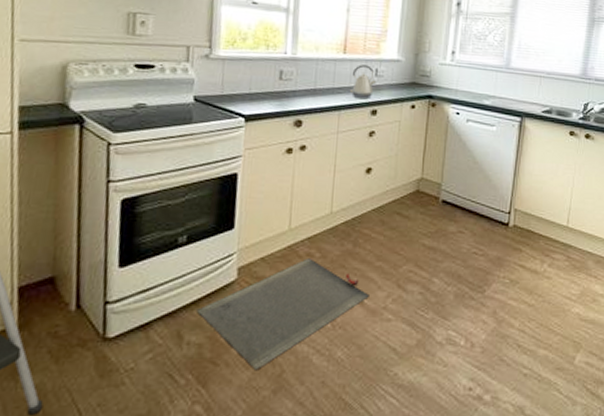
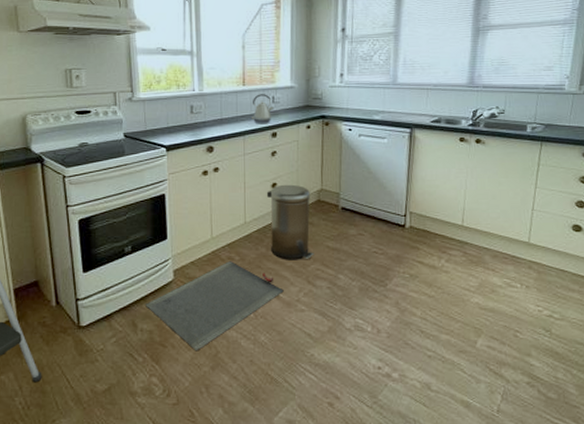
pedal bin: none [359,170,409,260] -> present [266,184,314,260]

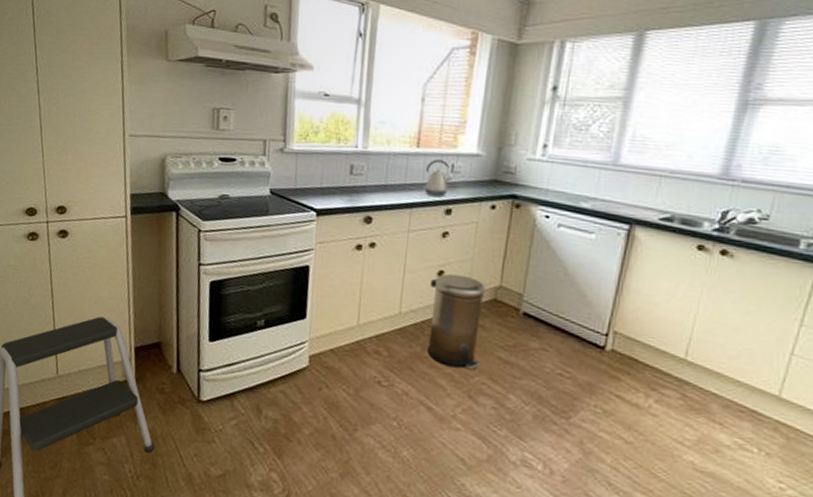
door mat: present [146,261,284,352] -> none [273,355,437,453]

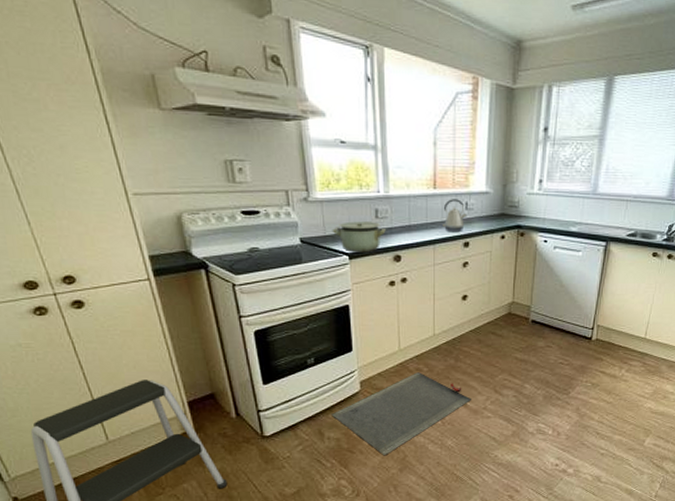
door mat: none [273,355,437,453] -> present [332,372,471,456]
saucepan: none [303,176,361,211] -> present [332,221,387,253]
pedal bin: present [427,273,485,370] -> none [456,297,502,371]

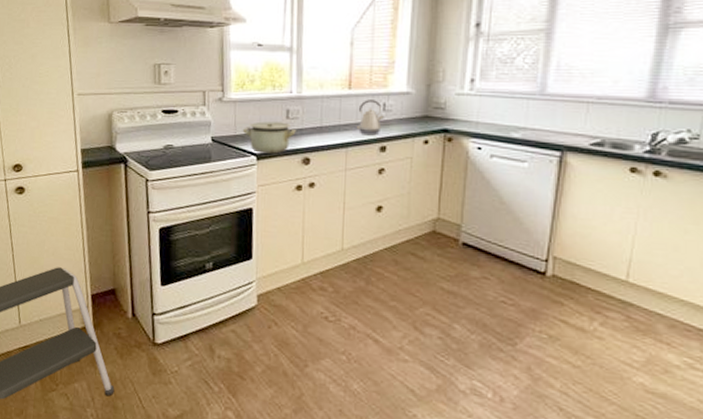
door mat: present [332,372,471,456] -> none [225,292,384,390]

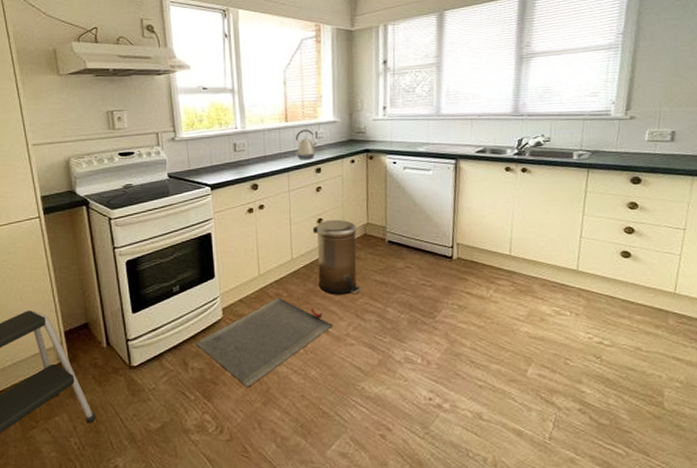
door mat: none [225,292,384,390] -> present [196,298,333,388]
saucepan: present [242,121,297,154] -> none [195,155,245,184]
pedal bin: none [369,208,424,302] -> present [312,219,362,295]

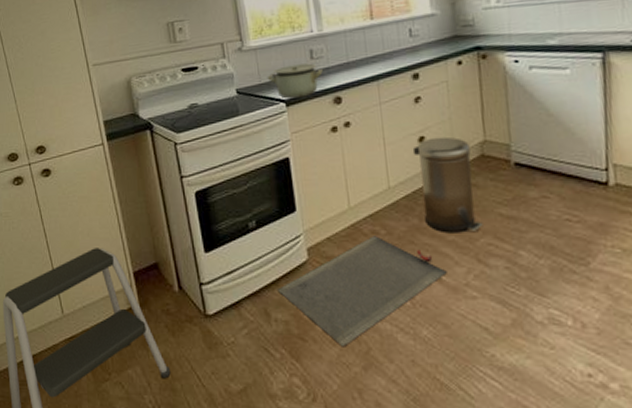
saucepan: none [195,155,245,184] -> present [267,63,324,99]
kettle: present [295,129,318,160] -> none [385,26,413,65]

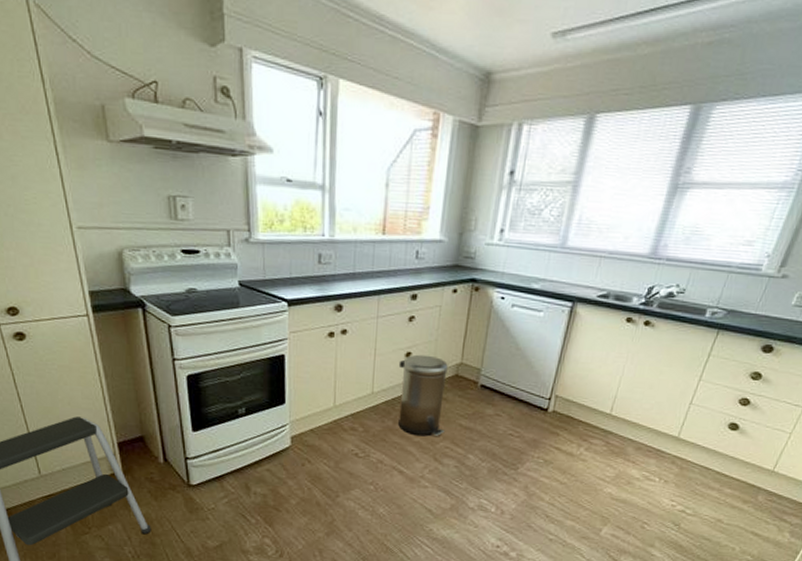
saucepan: present [267,63,324,99] -> none [272,266,330,300]
door mat: present [278,236,447,347] -> none [260,432,408,518]

